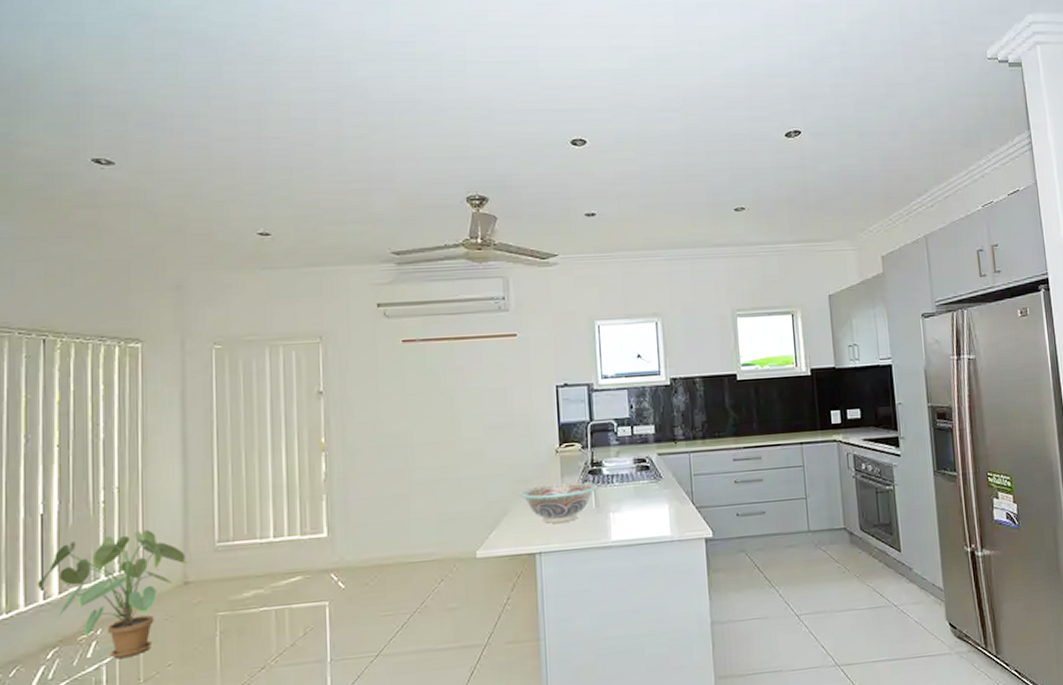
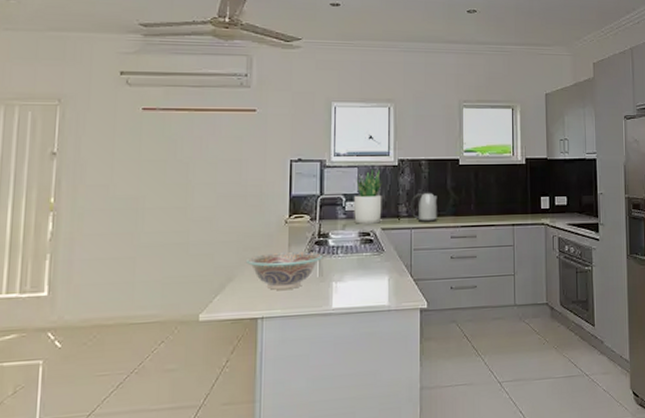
planter: none [626,391,657,451] -> present [354,170,382,224]
kettle: none [687,411,717,446] -> present [411,192,437,223]

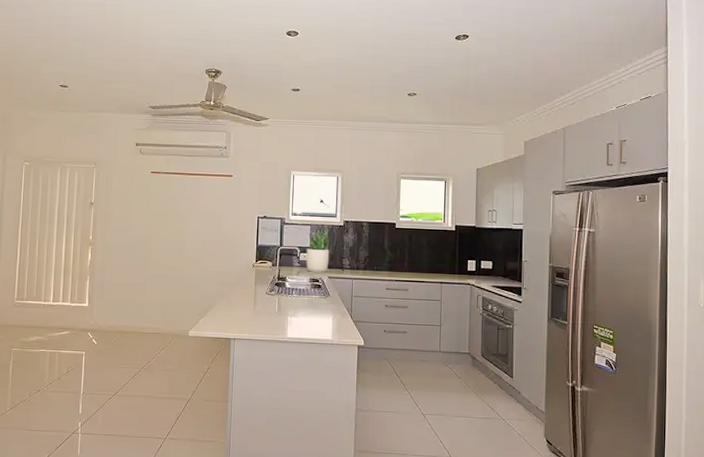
decorative bowl: present [245,252,323,290] -> none [222,289,281,319]
kettle: present [411,192,437,223] -> none [353,249,376,276]

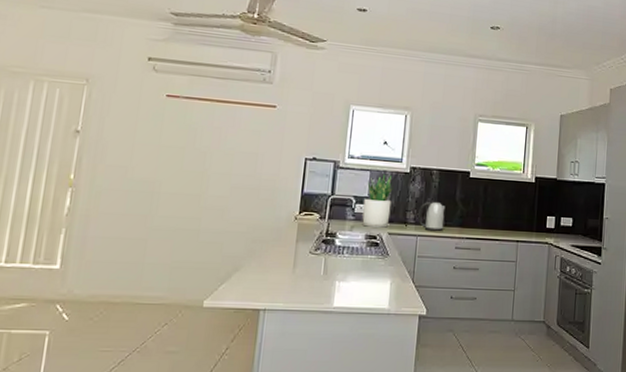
kettle: none [353,249,376,276] -> present [418,201,446,232]

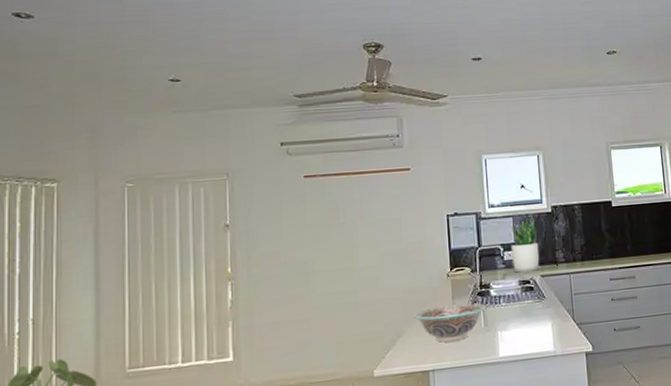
decorative bowl: none [253,247,329,284] -> present [412,303,487,343]
kettle: present [418,201,446,232] -> none [567,236,595,268]

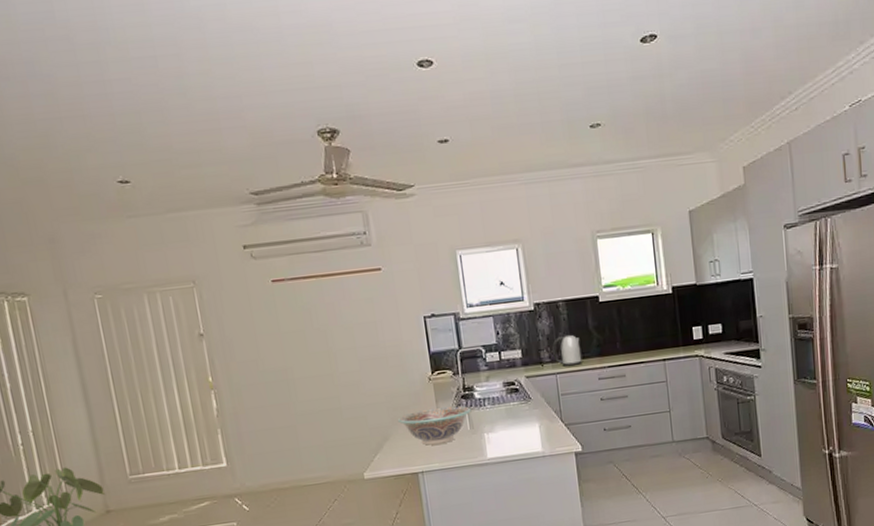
planter: present [511,218,540,273] -> none [492,317,524,375]
kettle: none [567,236,595,268] -> present [552,334,583,367]

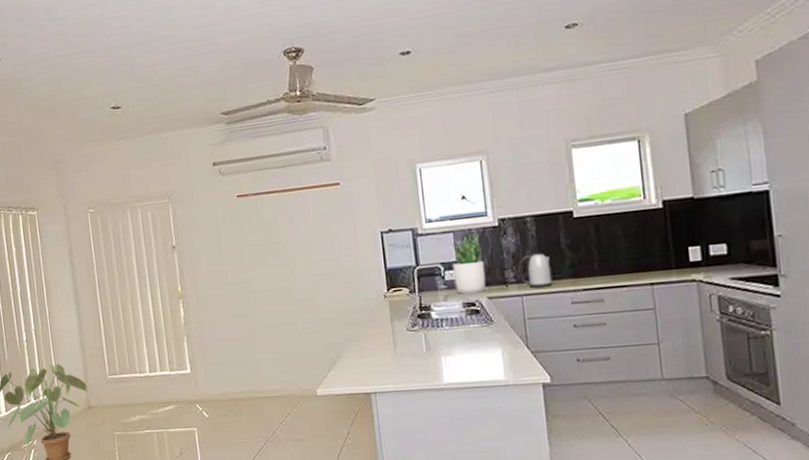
decorative bowl: present [397,406,472,446] -> none [351,325,428,365]
planter: none [492,317,524,375] -> present [452,233,486,294]

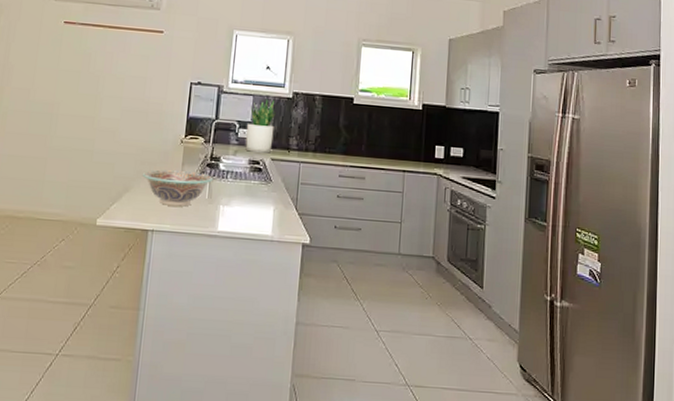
decorative bowl: none [351,325,428,365] -> present [142,169,214,207]
kettle: present [518,252,553,289] -> none [301,127,329,159]

